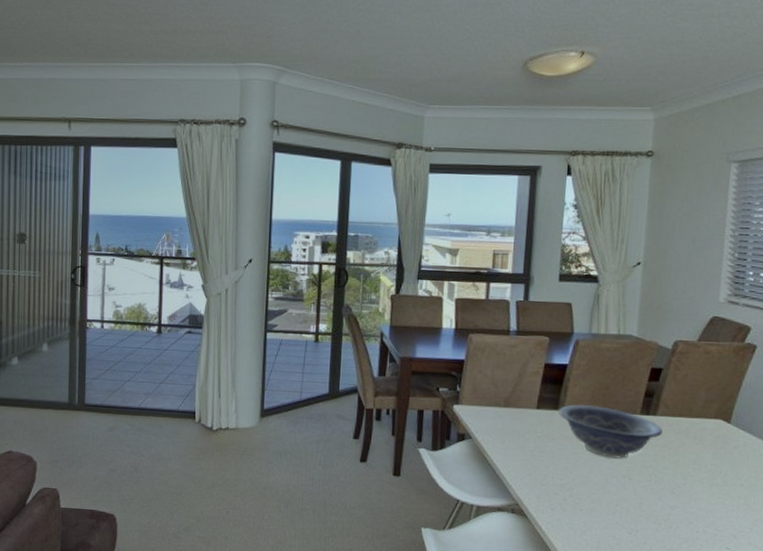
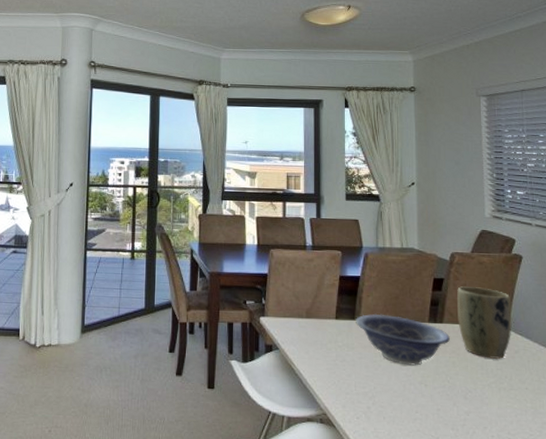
plant pot: none [673,377,737,454] -> present [457,286,512,359]

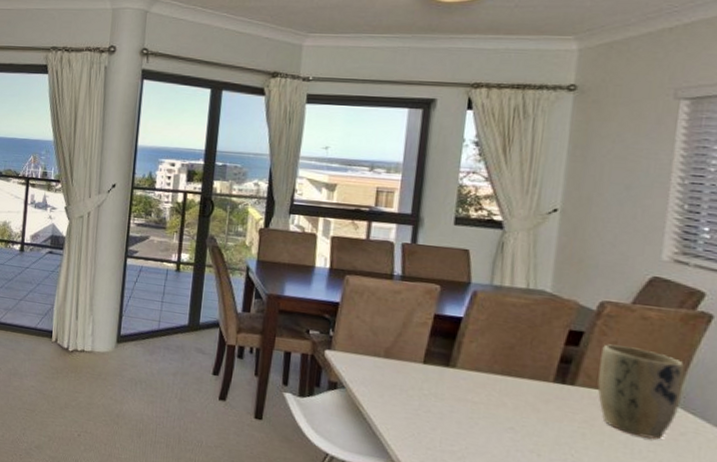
decorative bowl: present [356,313,450,366] -> none [450,363,583,431]

